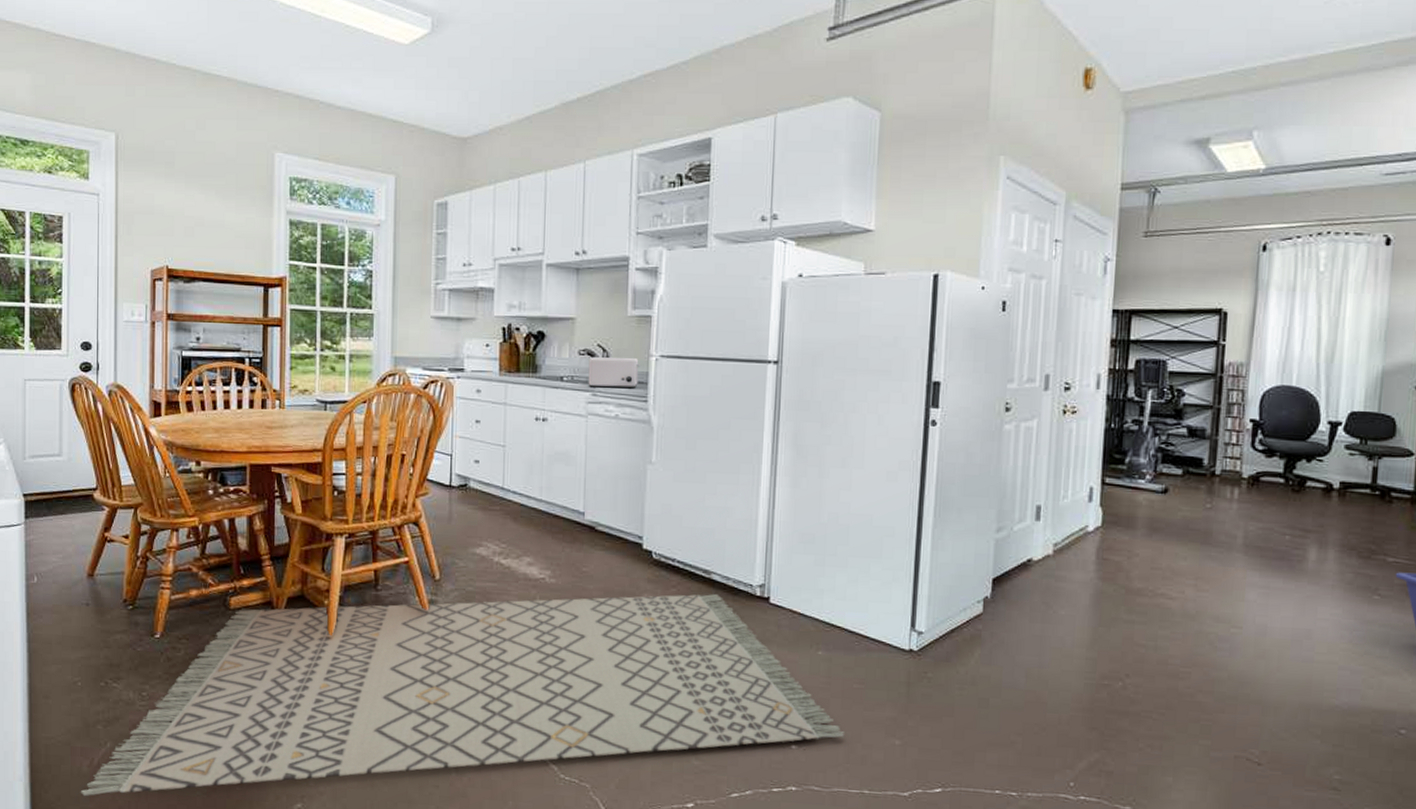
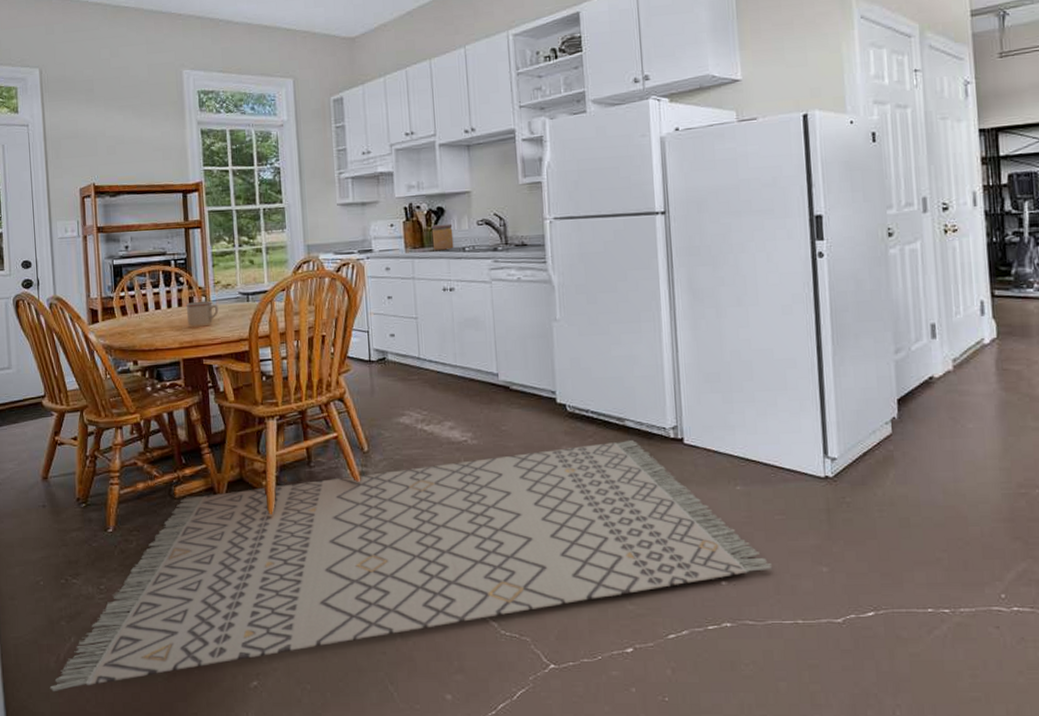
mug: none [257,404,293,433] -> present [186,300,219,328]
jar: none [529,349,552,377] -> present [431,224,454,250]
toaster: present [588,356,640,390] -> none [487,222,536,256]

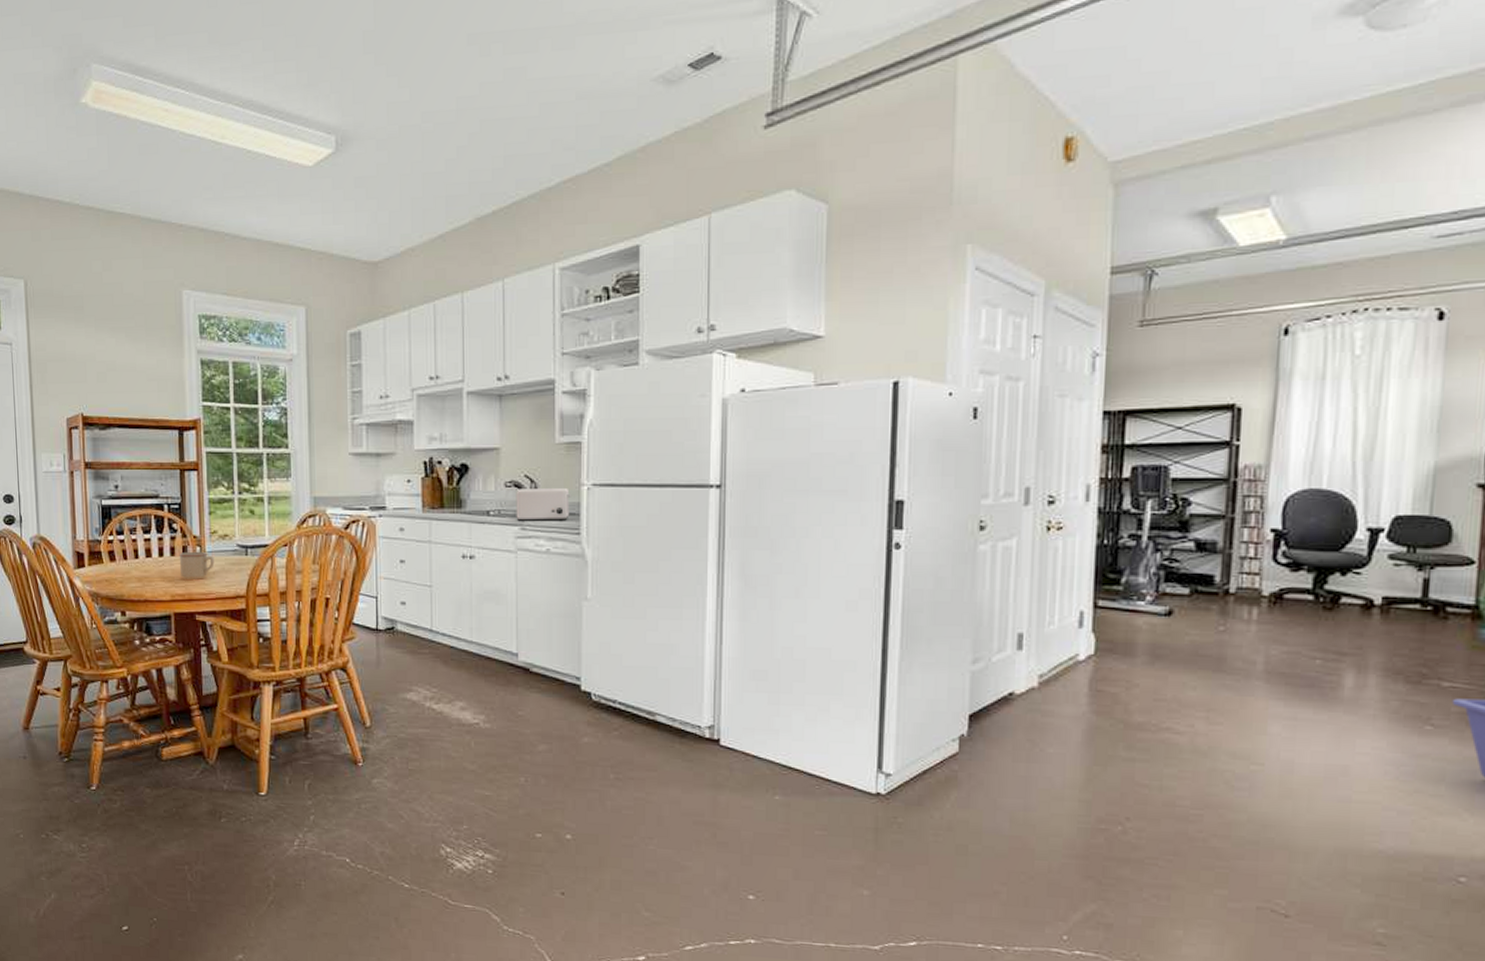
rug: present [49,440,773,691] -> none [28,737,808,946]
jar: present [431,224,454,250] -> none [453,483,477,512]
toaster: none [487,222,536,256] -> present [516,487,571,522]

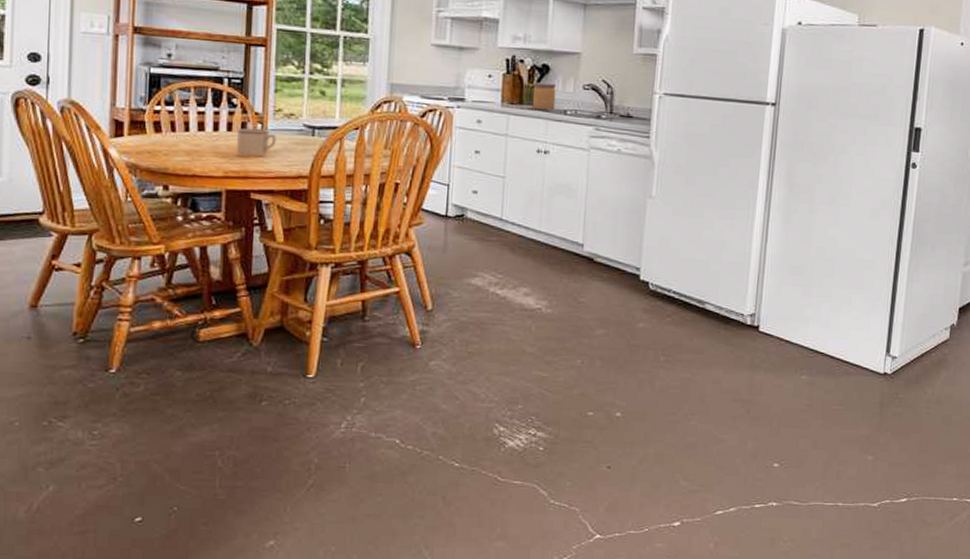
jar: none [453,483,477,512] -> present [532,82,557,110]
toaster: present [516,487,571,522] -> none [591,92,644,126]

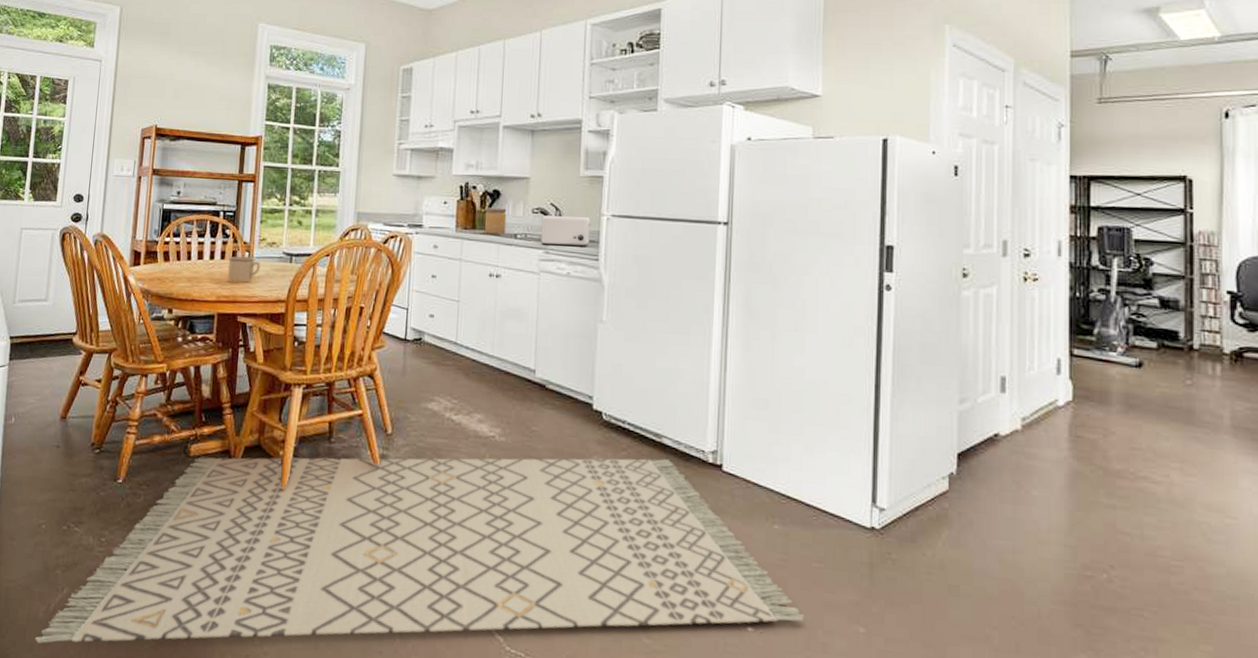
rug: none [15,323,824,544] -> present [34,456,805,644]
toaster: none [591,92,644,126] -> present [541,215,592,249]

